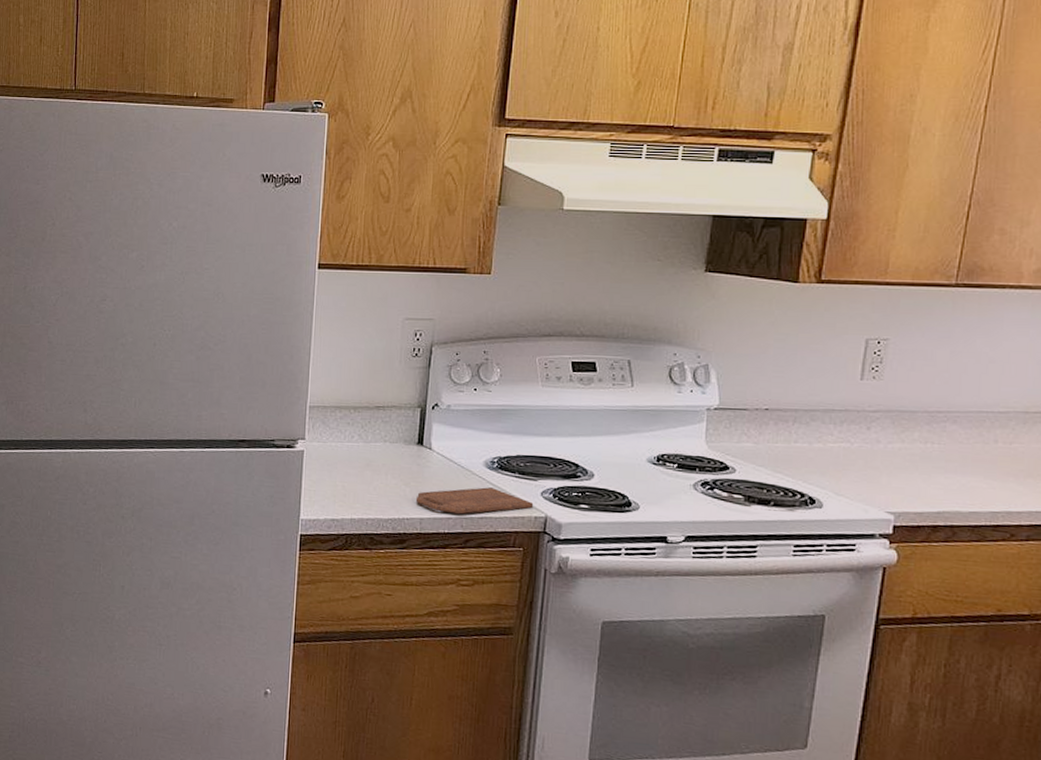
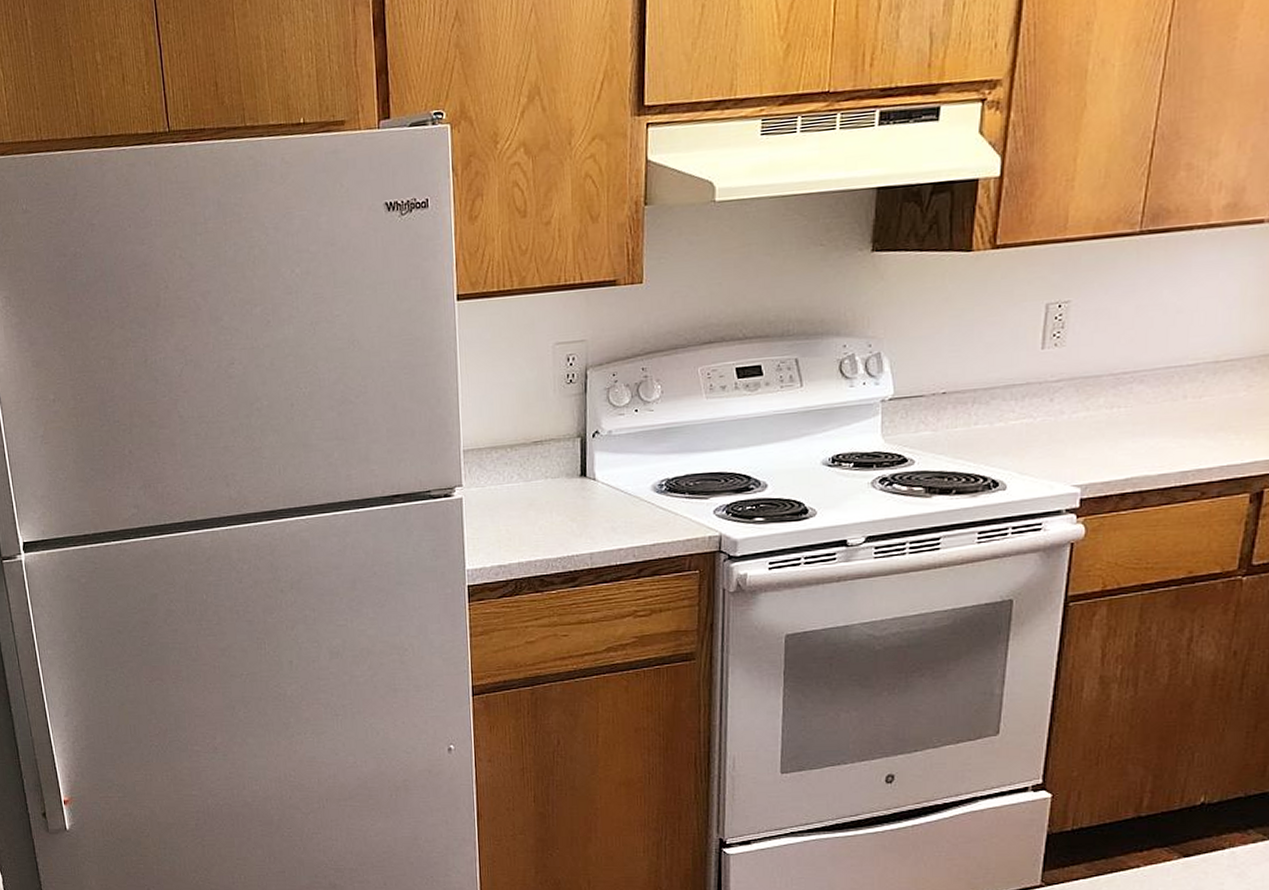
cutting board: present [415,487,534,515] -> none [583,512,707,544]

